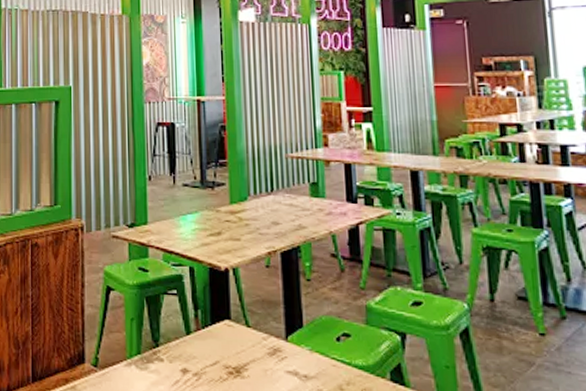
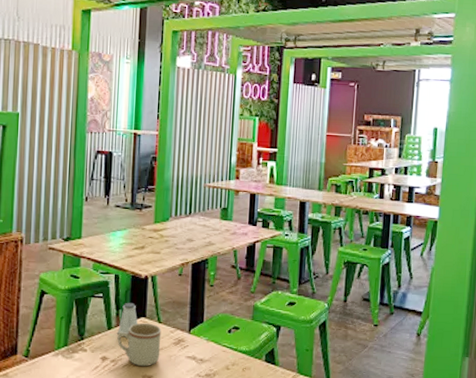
saltshaker: none [198,300,221,340] -> present [117,302,138,334]
mug: none [198,326,253,383] -> present [117,323,162,367]

